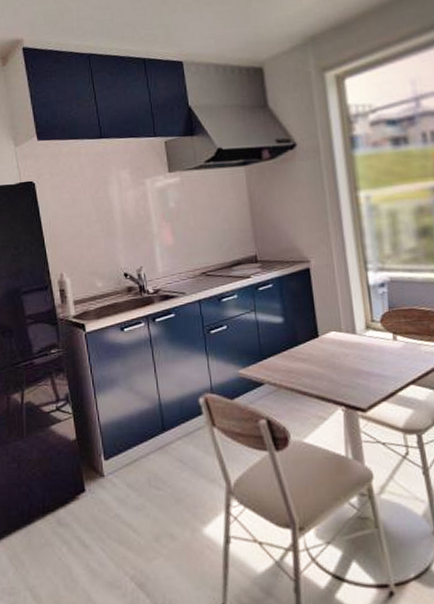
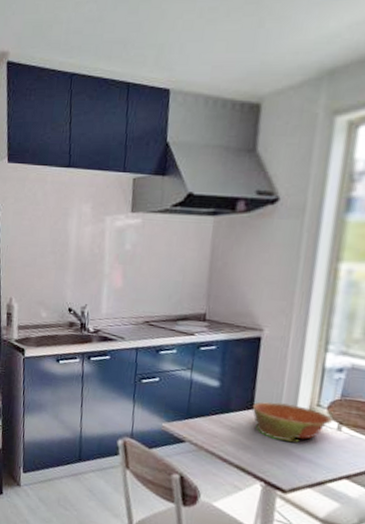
bowl: none [317,324,387,362] -> present [252,402,332,442]

